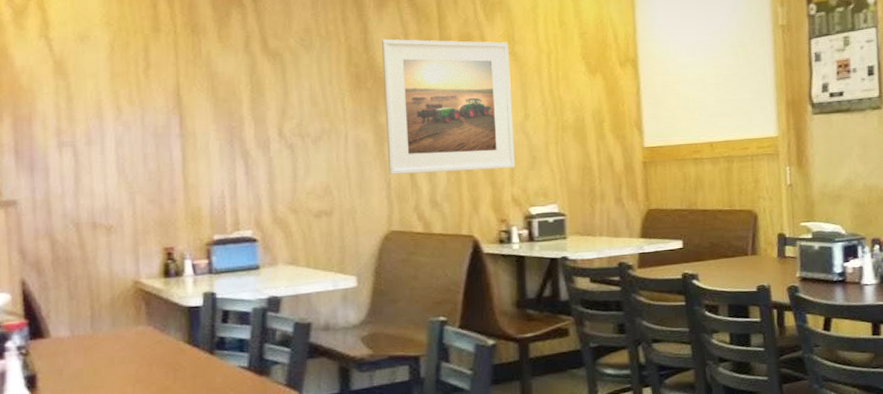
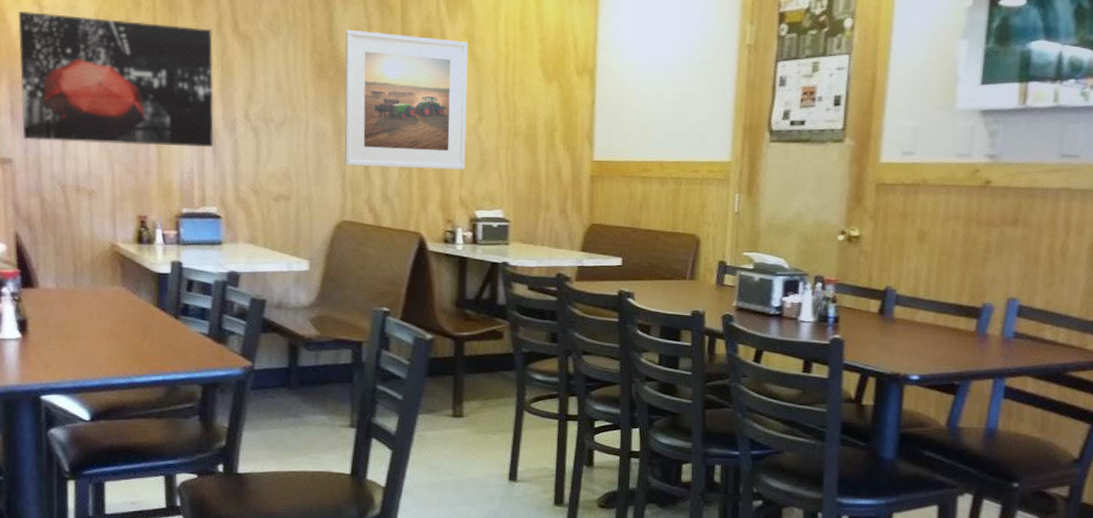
wall art: none [22,45,246,179] -> present [18,11,214,147]

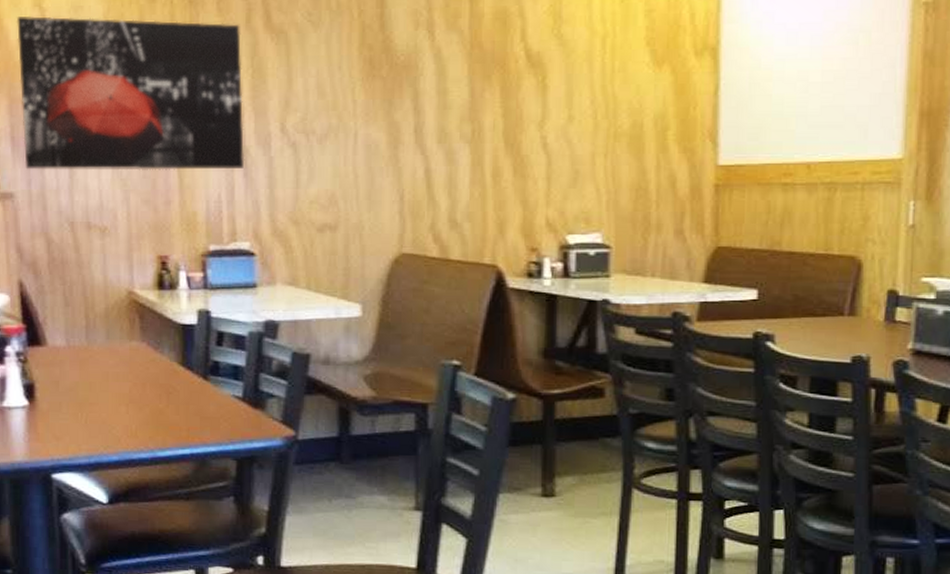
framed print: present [344,29,468,170] -> none [400,14,554,185]

